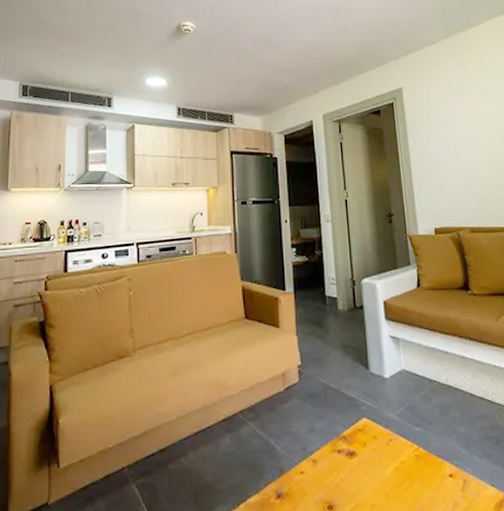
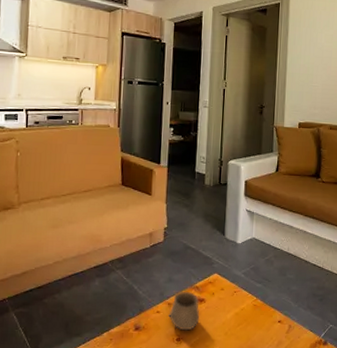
cup: none [315,443,353,496] -> present [168,291,200,331]

